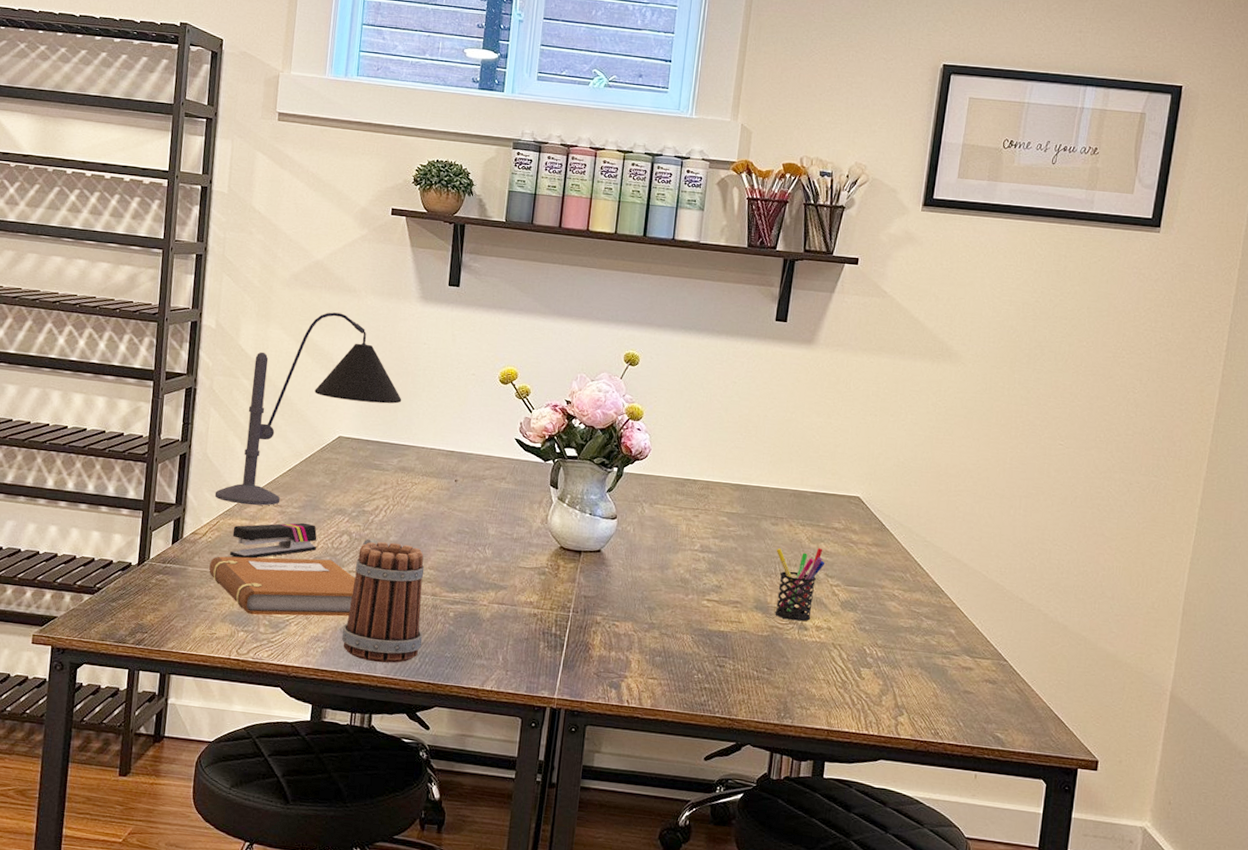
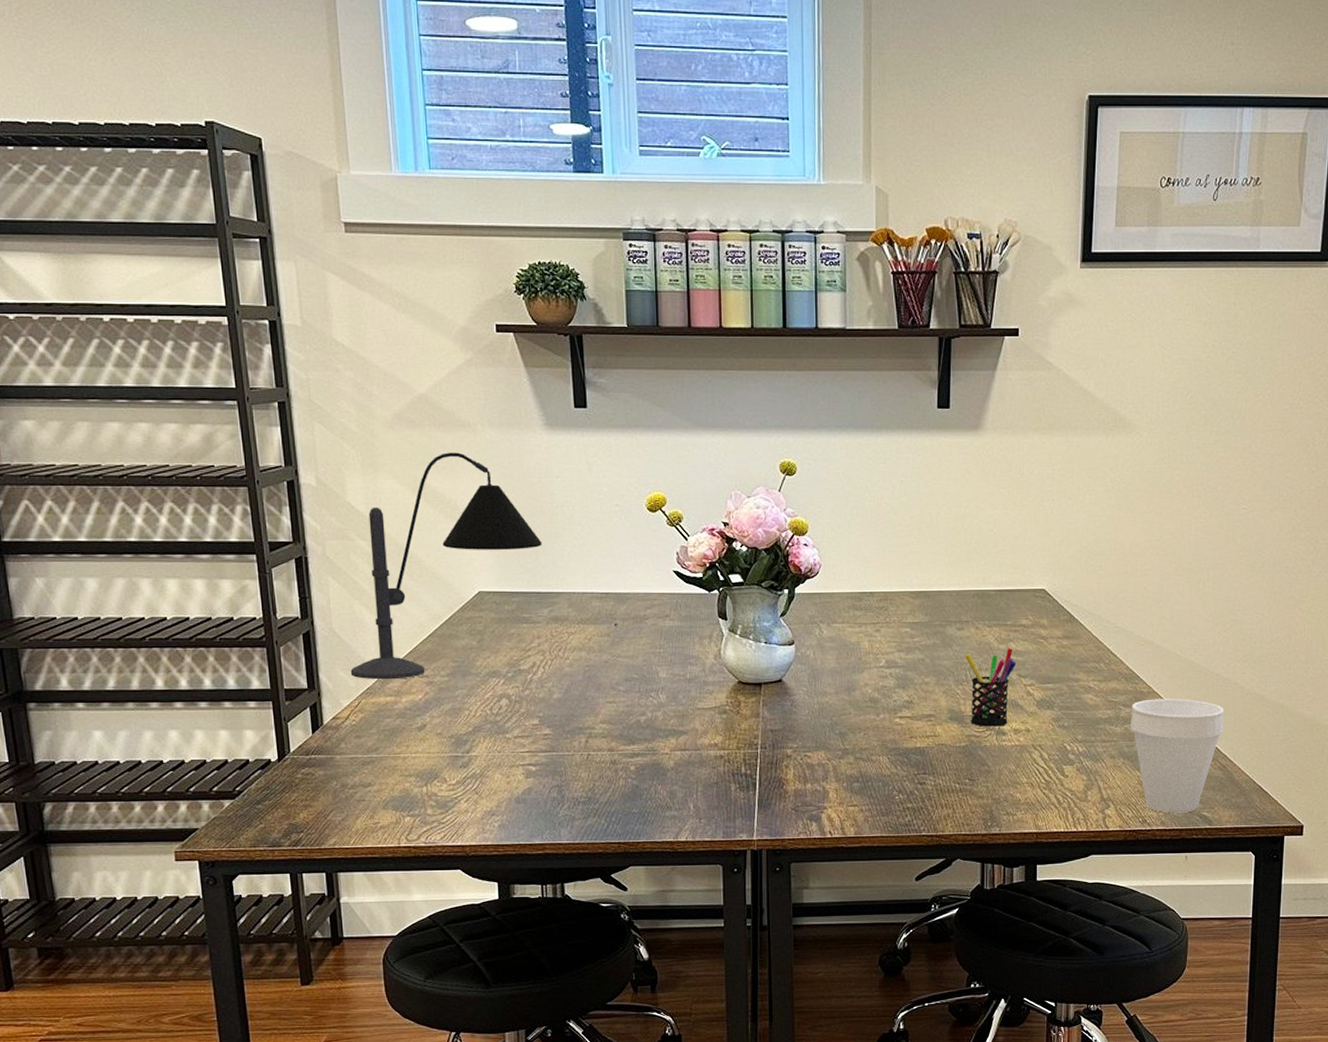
notebook: present [209,556,356,617] -> none [359,727,523,798]
stapler: present [229,522,317,559] -> none [378,691,474,739]
mug: present [341,538,425,663] -> none [517,699,606,829]
cup: none [930,614,1026,731] -> present [1130,698,1224,813]

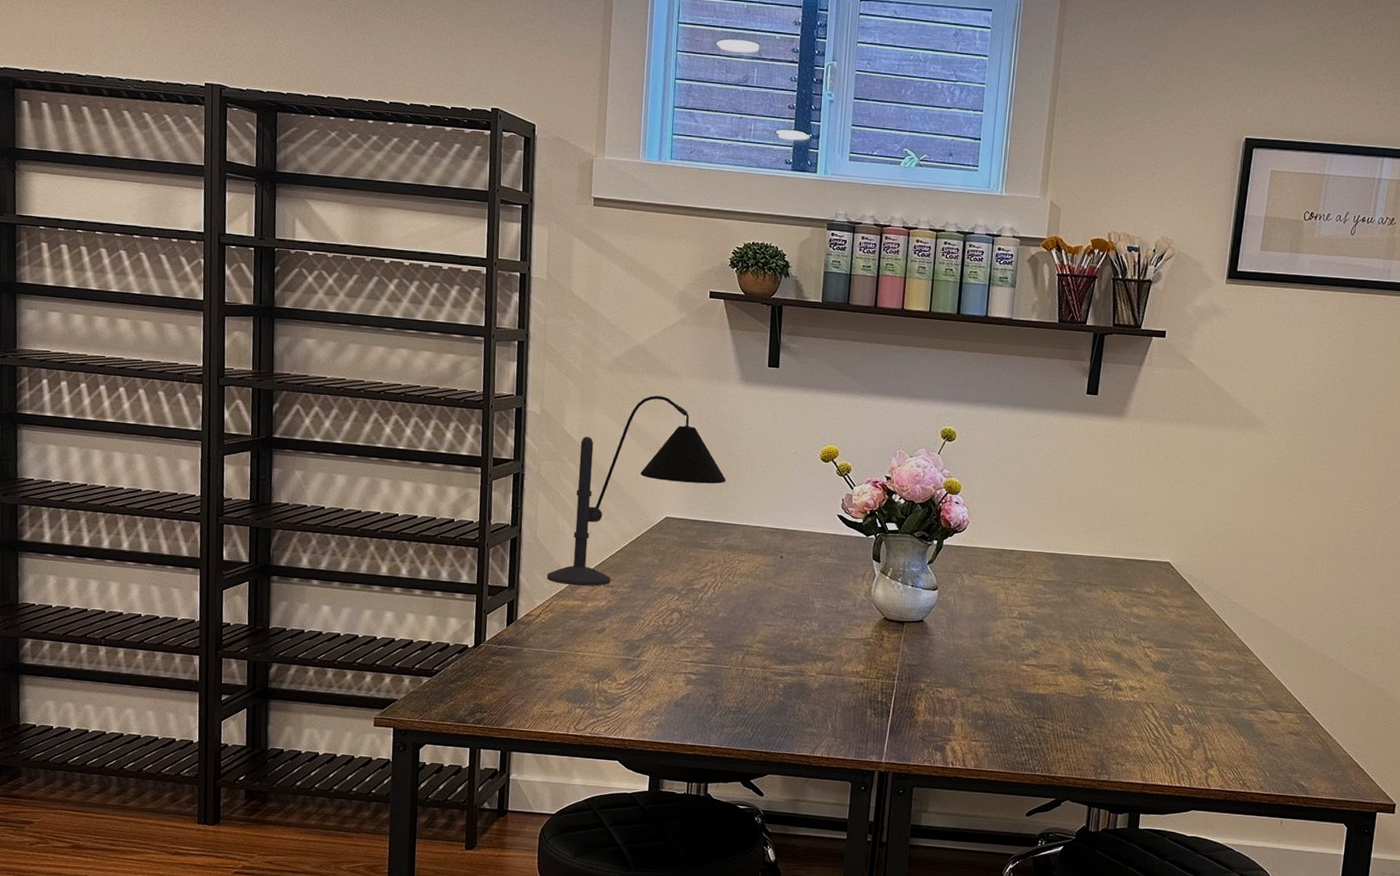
pen holder: present [965,648,1016,727] -> none [1090,612,1137,683]
cup: present [1130,698,1224,813] -> none [1238,671,1328,780]

